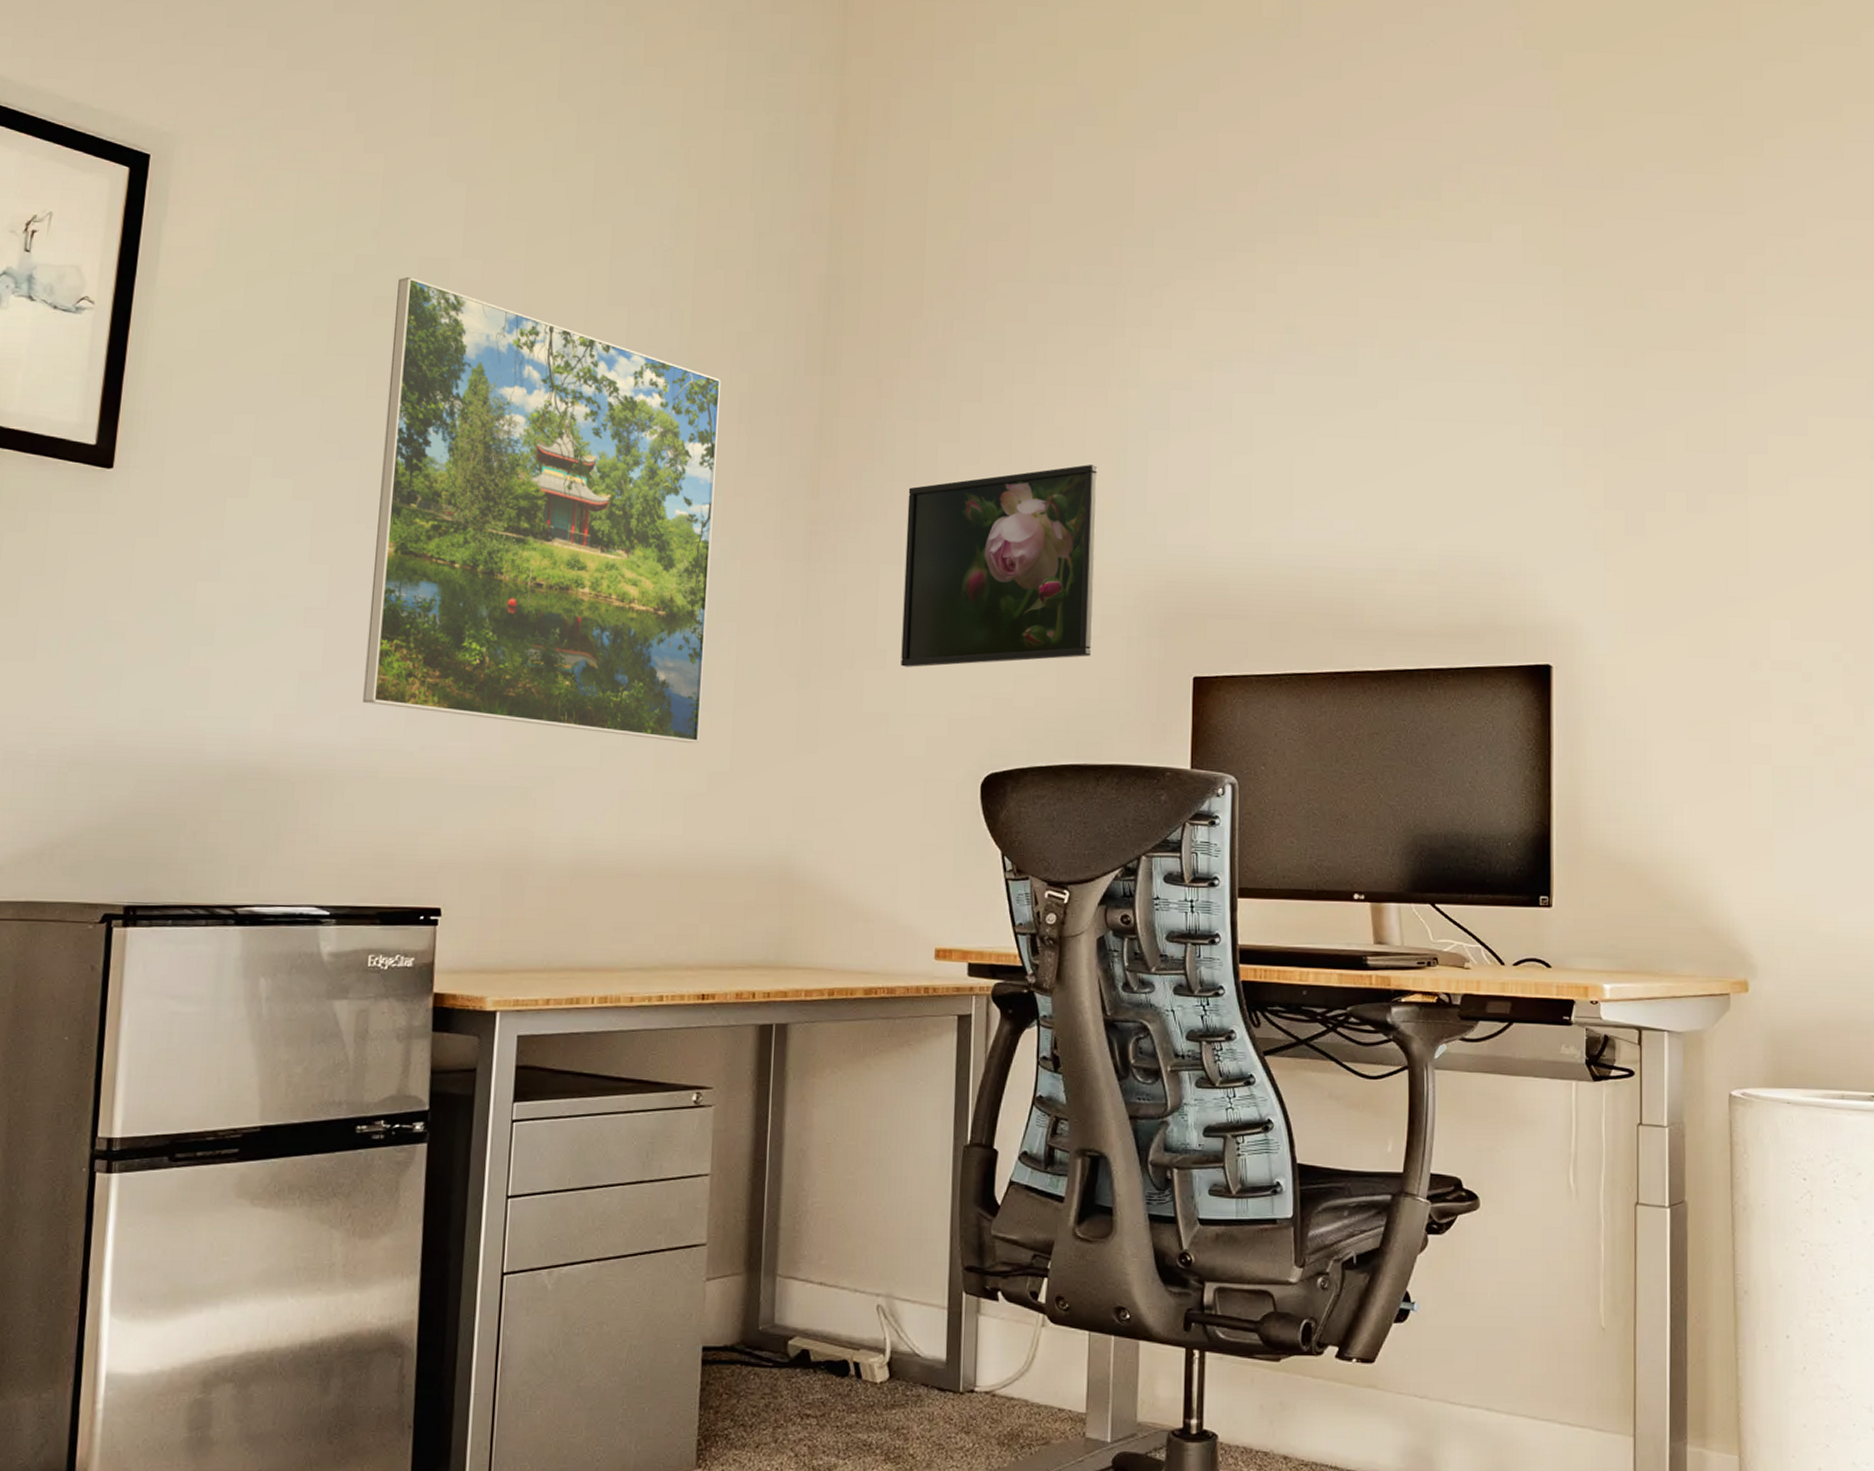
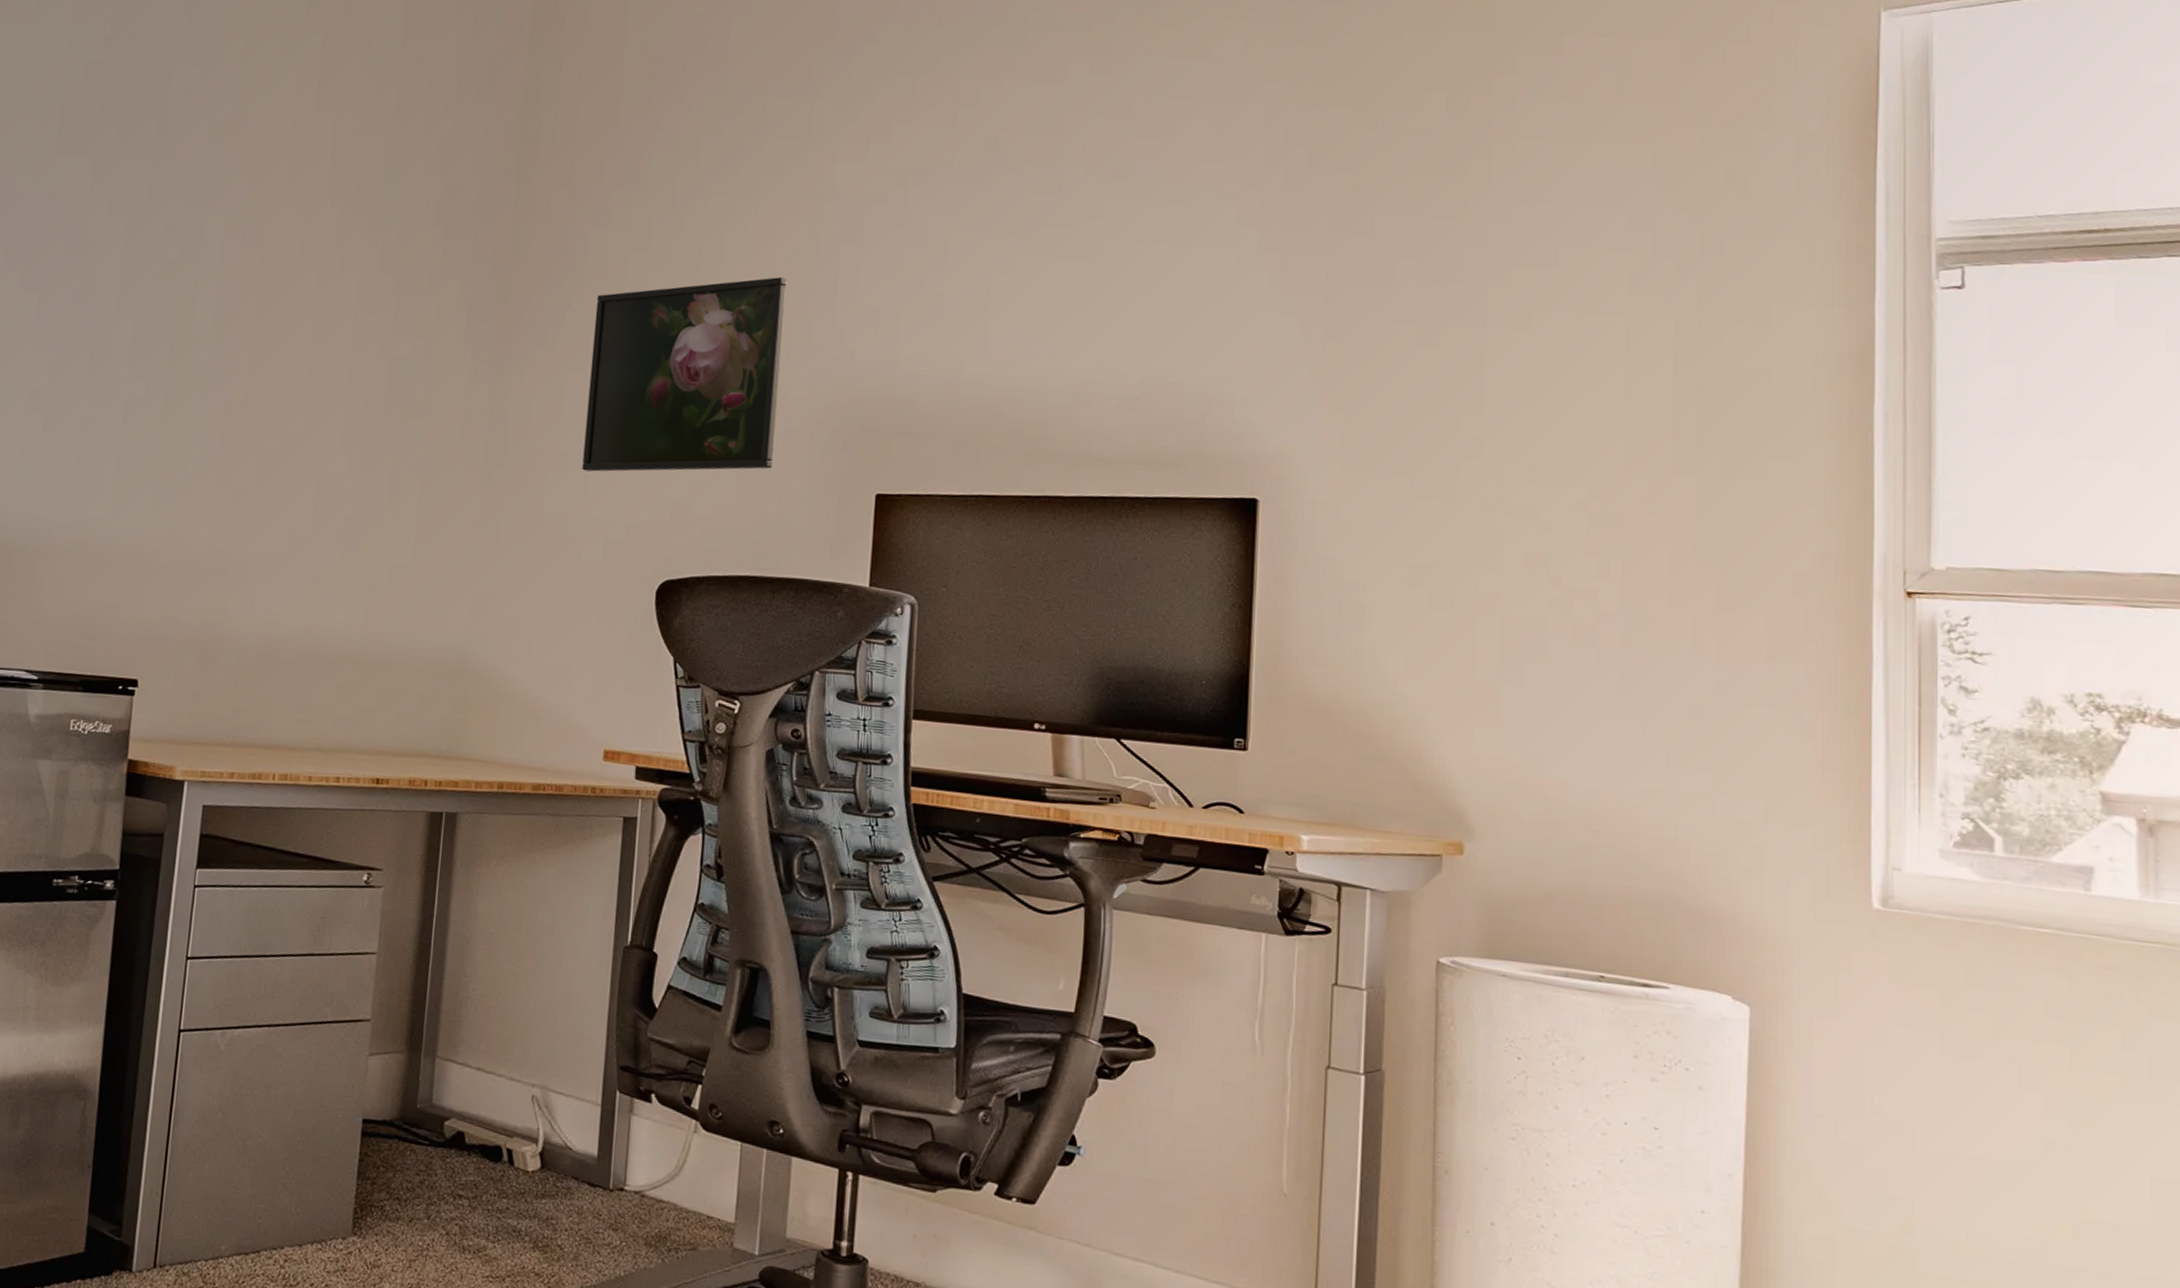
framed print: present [363,277,722,744] -> none [76,82,421,536]

